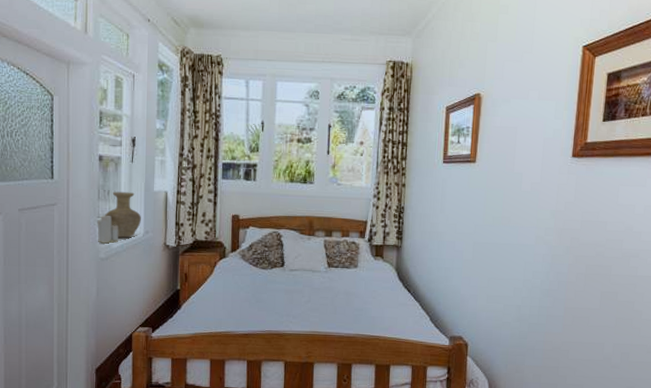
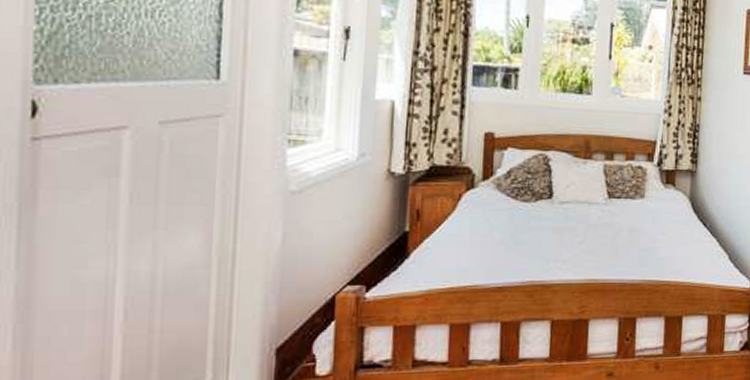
candle: present [97,214,118,244] -> none [286,129,320,171]
vase: present [105,191,141,238] -> none [300,99,355,163]

